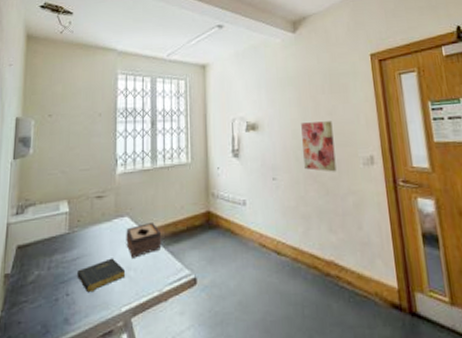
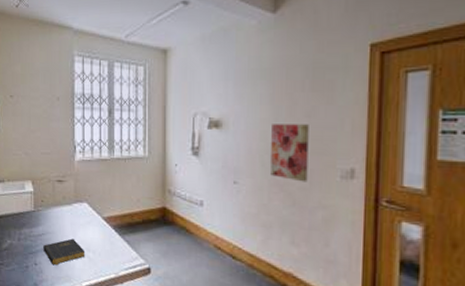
tissue box: present [126,221,162,258] -> none [85,210,118,242]

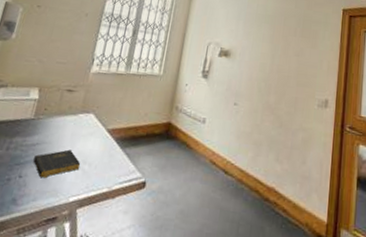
wall art: present [271,124,309,182] -> none [265,58,298,108]

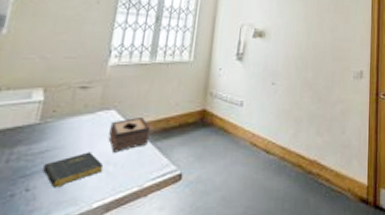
tissue box: none [86,122,122,154] -> present [108,116,151,153]

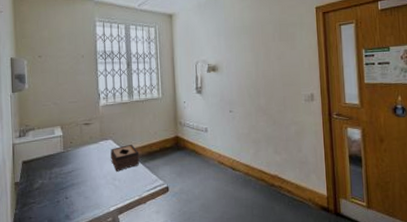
book: present [43,152,104,188] -> none [73,171,112,197]

